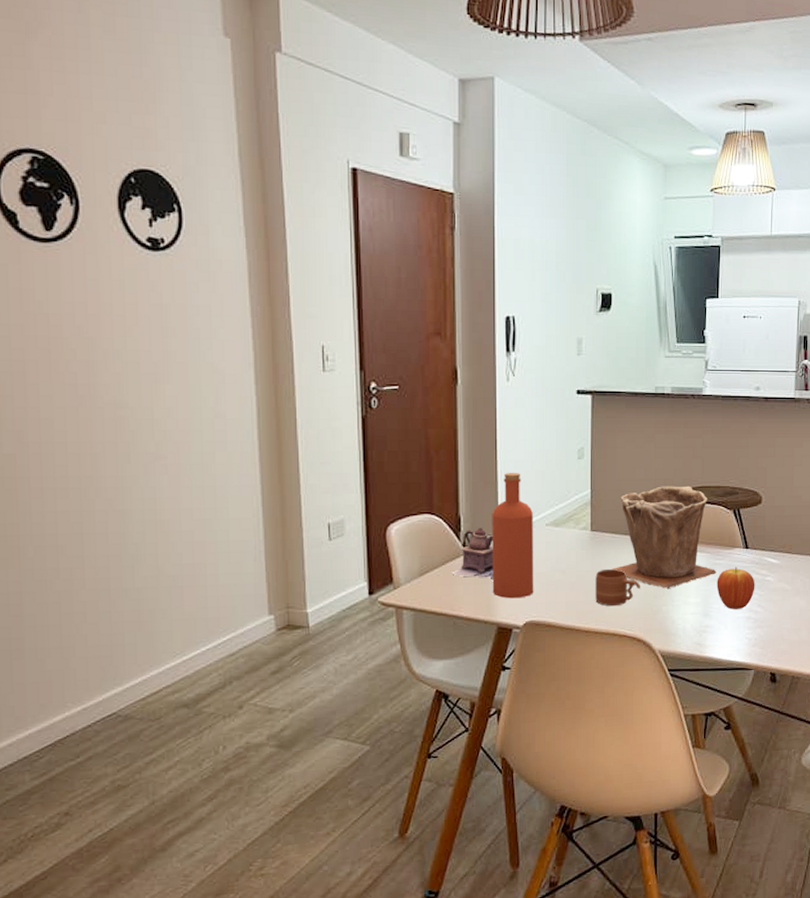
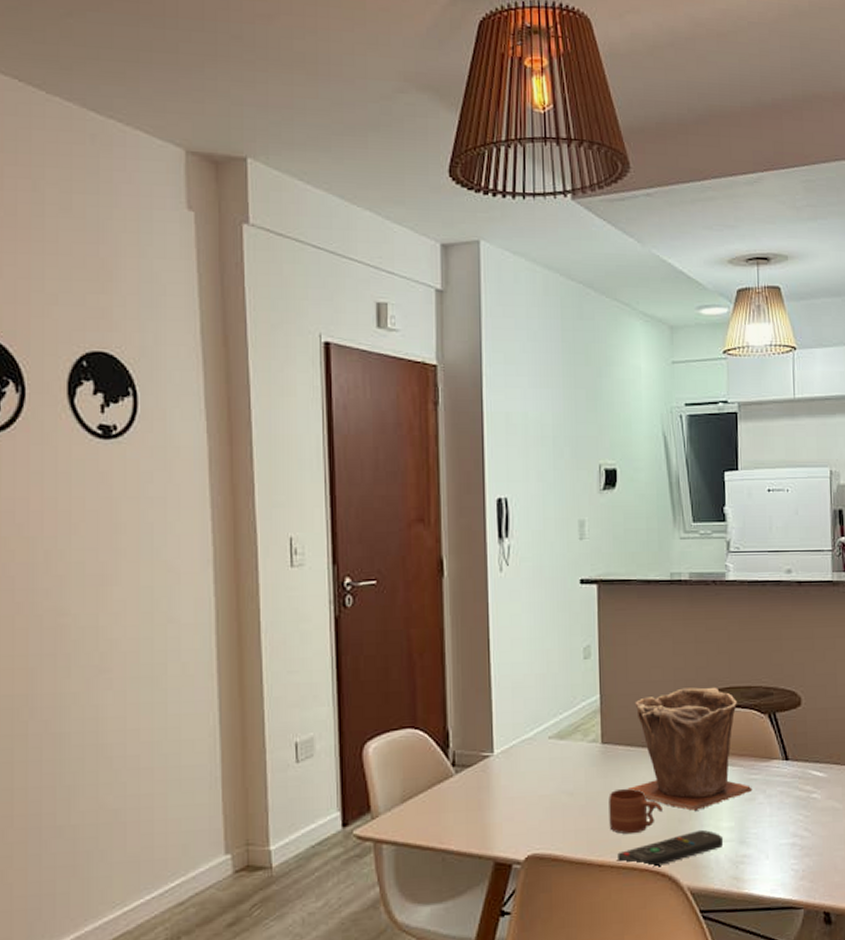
teapot: present [450,528,493,578] -> none [438,743,488,804]
bottle: present [492,473,534,599] -> none [485,677,537,828]
remote control: none [601,604,691,634] -> present [617,829,724,868]
fruit: present [716,567,755,609] -> none [753,783,800,835]

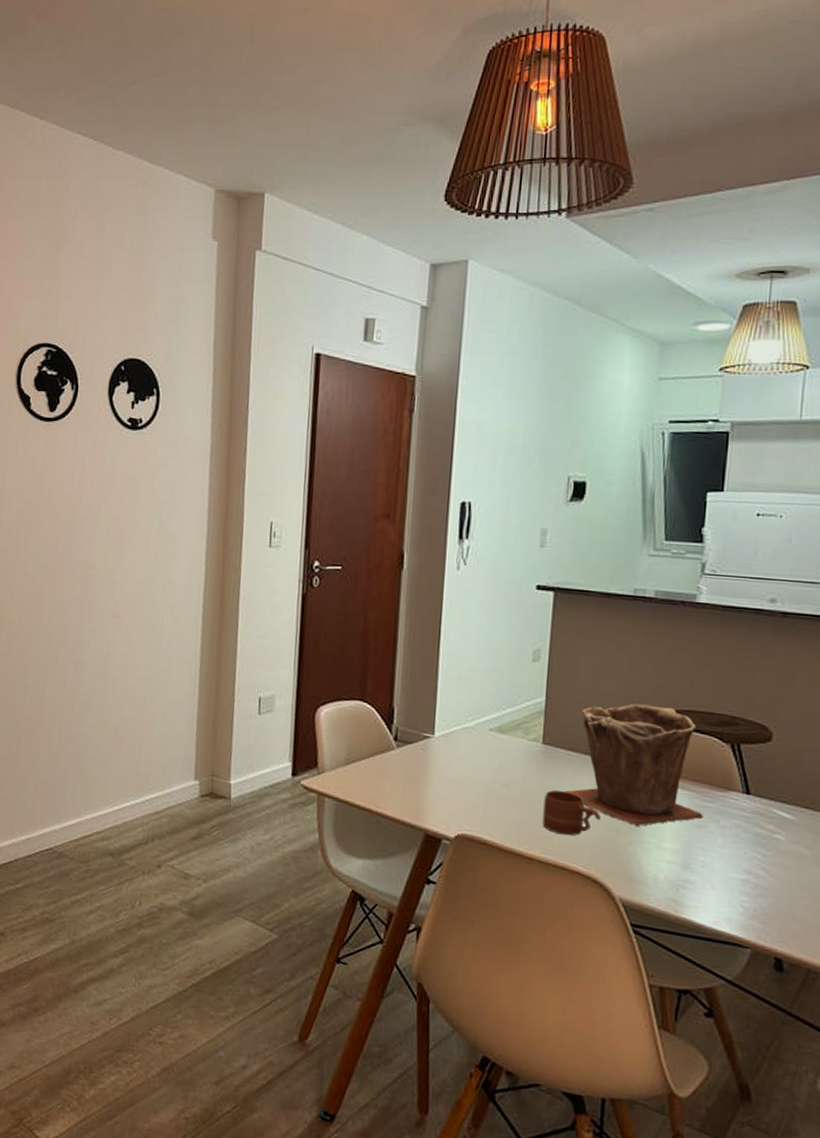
remote control: present [617,829,724,868] -> none [547,845,665,872]

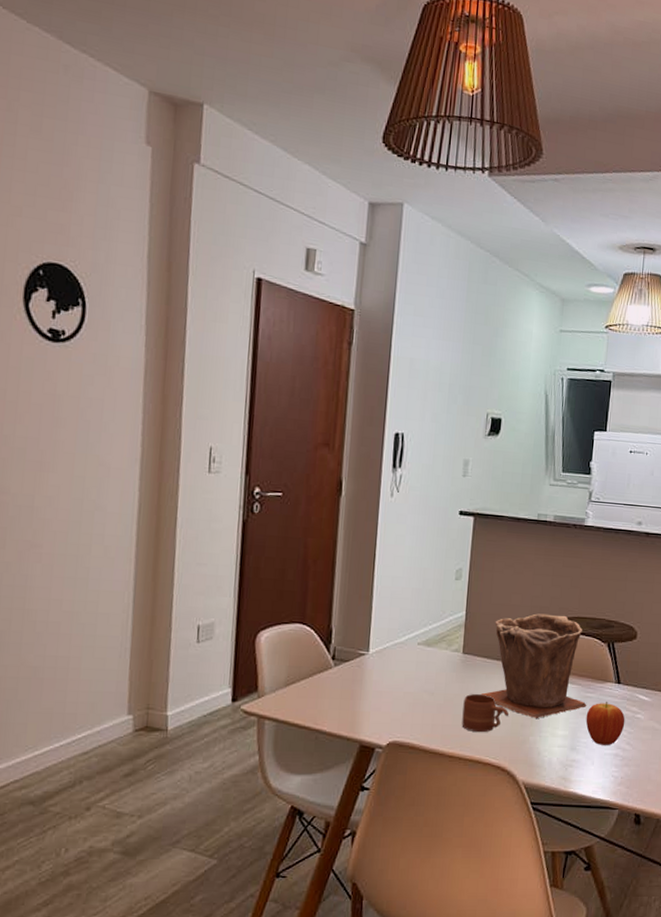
fruit: none [702,815,758,869] -> present [586,702,625,745]

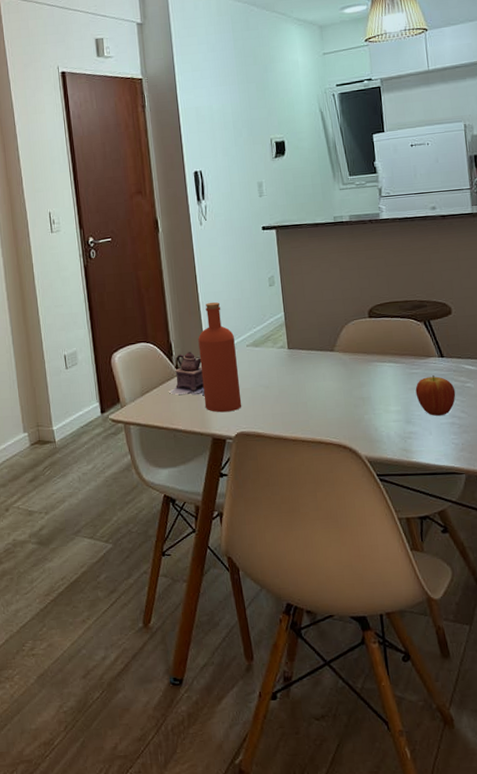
teapot: none [317,642,364,694] -> present [167,352,205,395]
bottle: none [358,588,406,717] -> present [198,302,242,413]
mug: present [462,693,508,733] -> none [297,382,340,417]
plant pot: present [480,613,587,719] -> none [311,302,414,399]

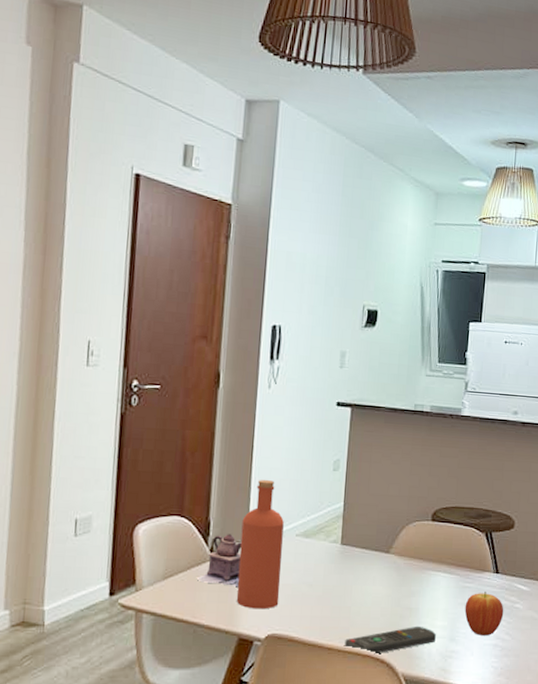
remote control: none [307,412,393,442] -> present [344,626,437,654]

